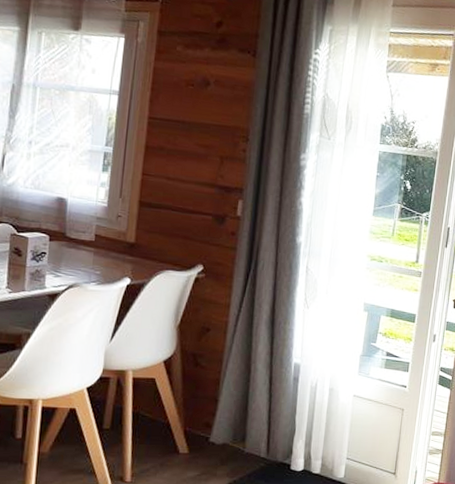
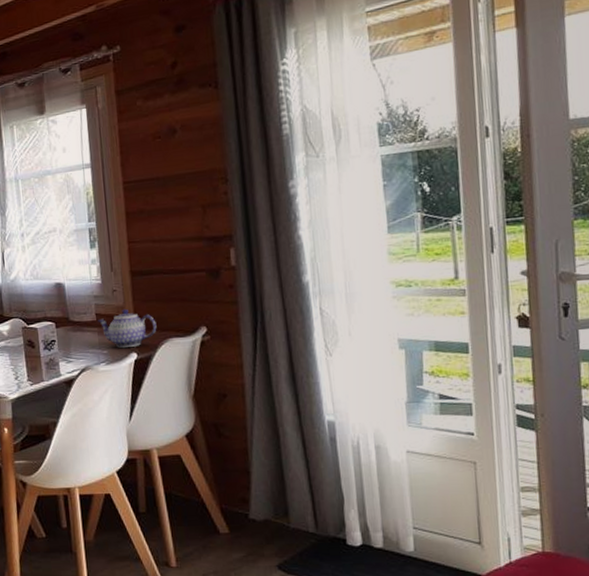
teapot: none [96,235,156,273] -> present [97,308,157,348]

